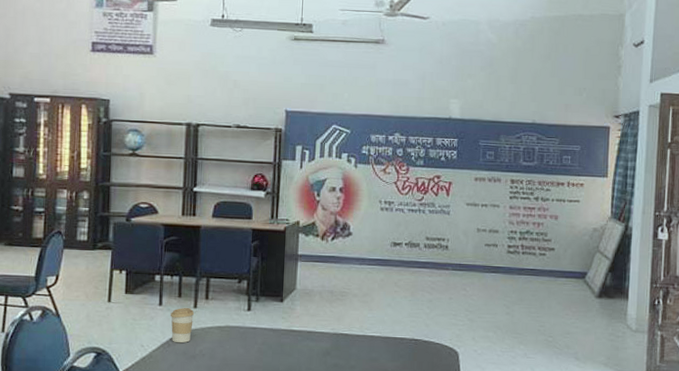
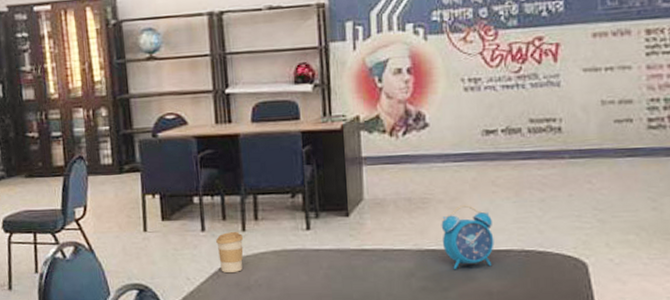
alarm clock: none [354,300,393,351] -> present [441,205,494,269]

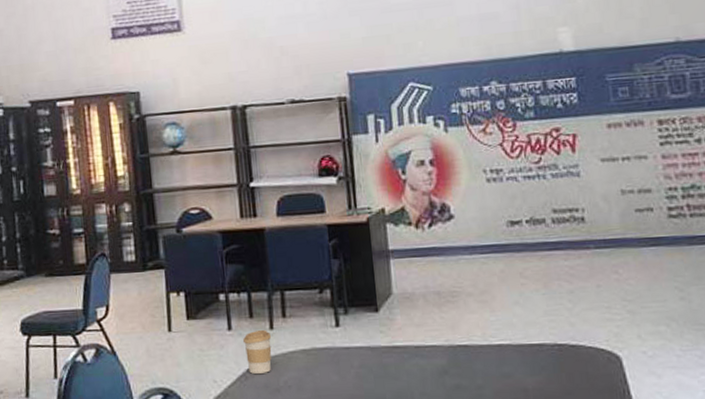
alarm clock: present [441,205,494,269] -> none [471,298,527,365]

